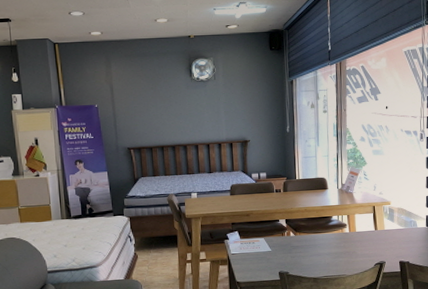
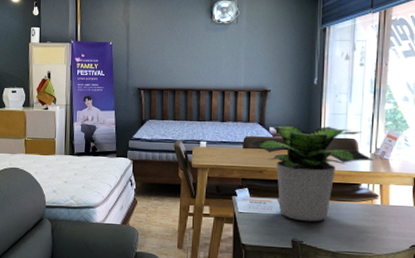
potted plant: none [236,169,341,255] -> present [250,124,374,222]

